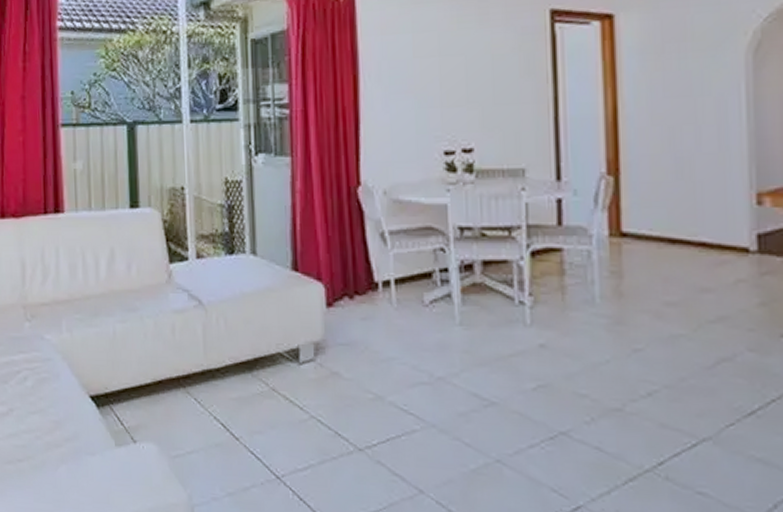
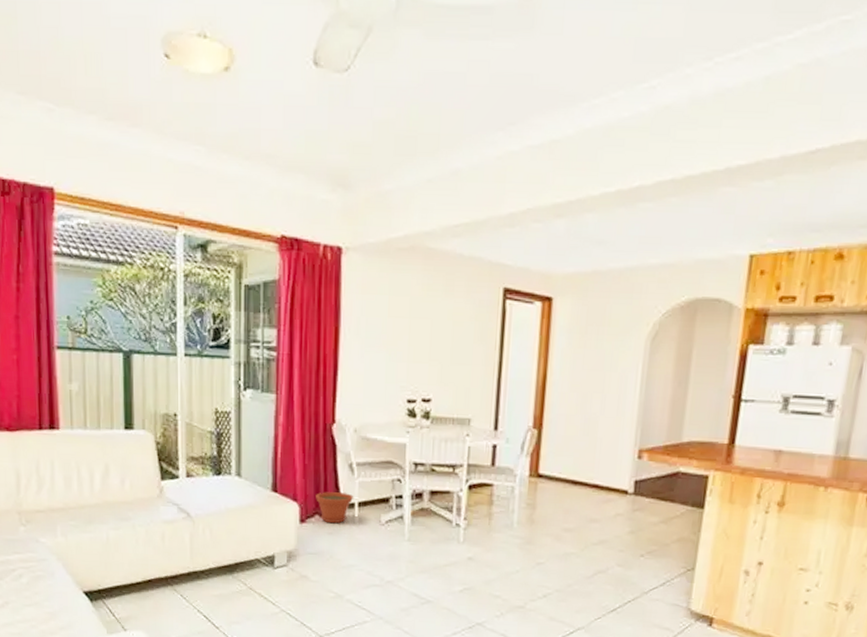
plant pot: none [343,268,388,307] -> present [316,492,353,524]

